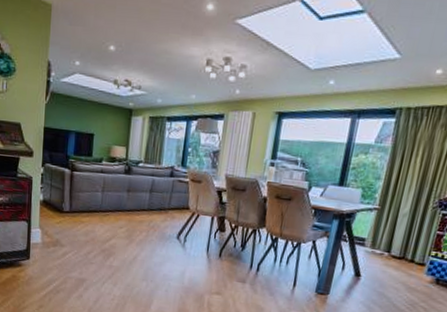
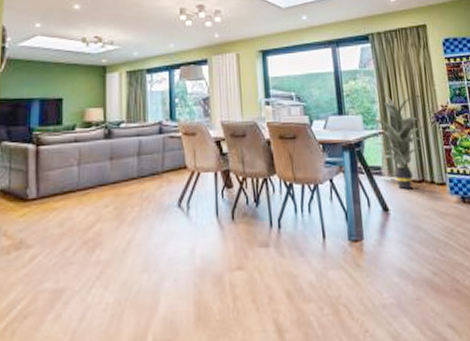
indoor plant: none [361,172,433,263] -> present [368,94,426,190]

